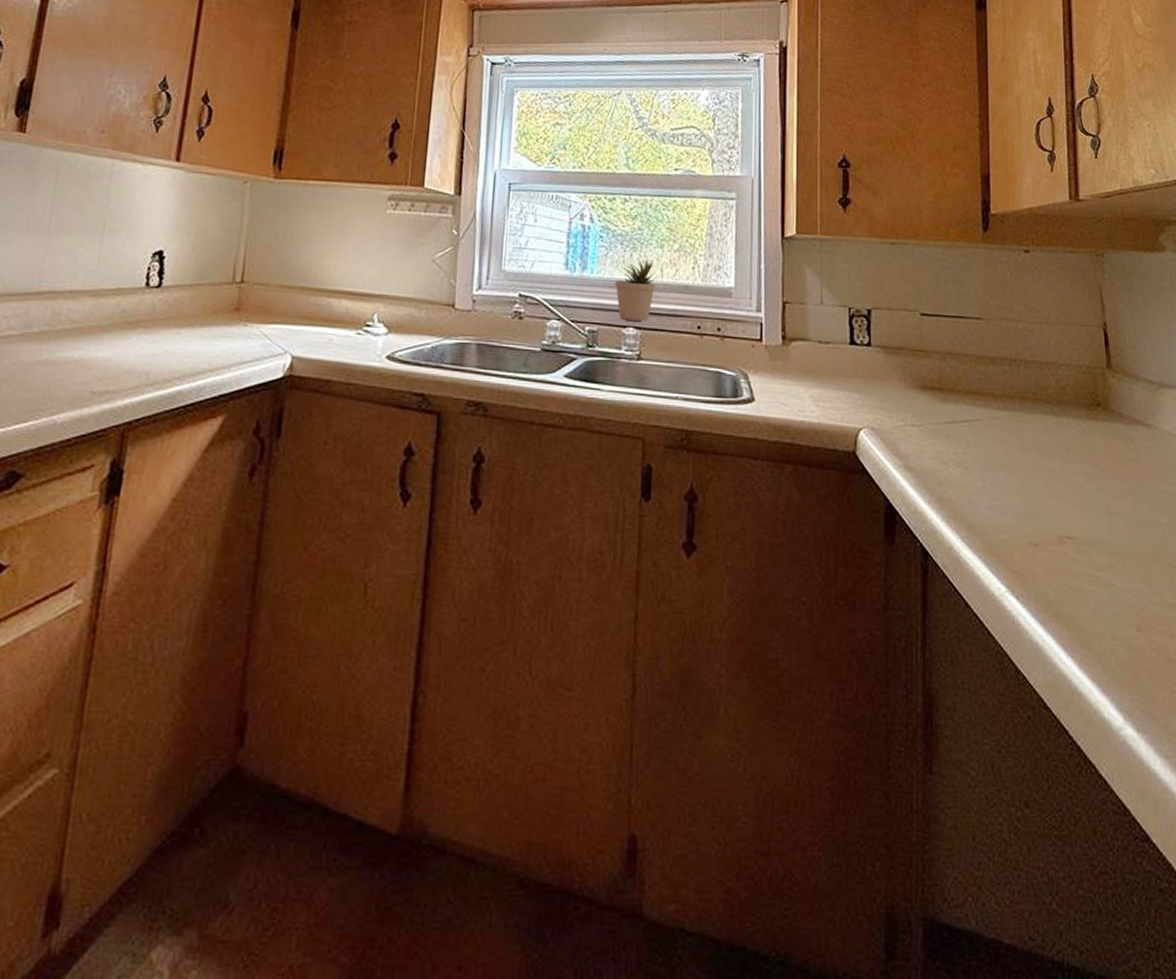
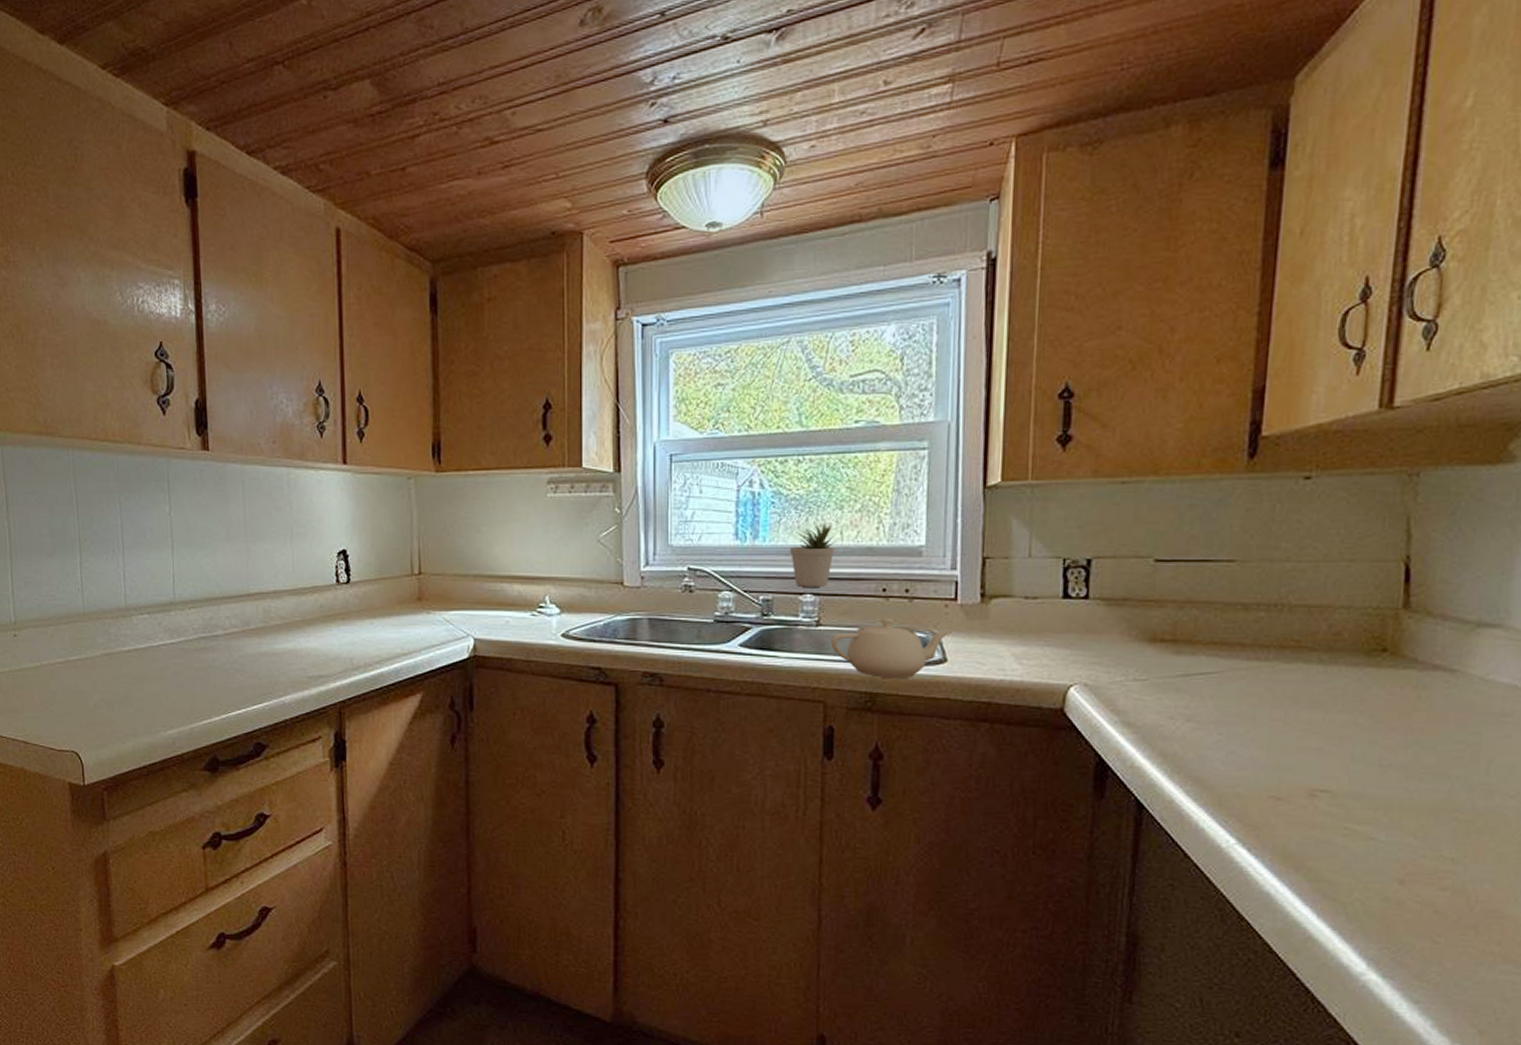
teapot: none [650,354,757,418] -> present [831,617,951,679]

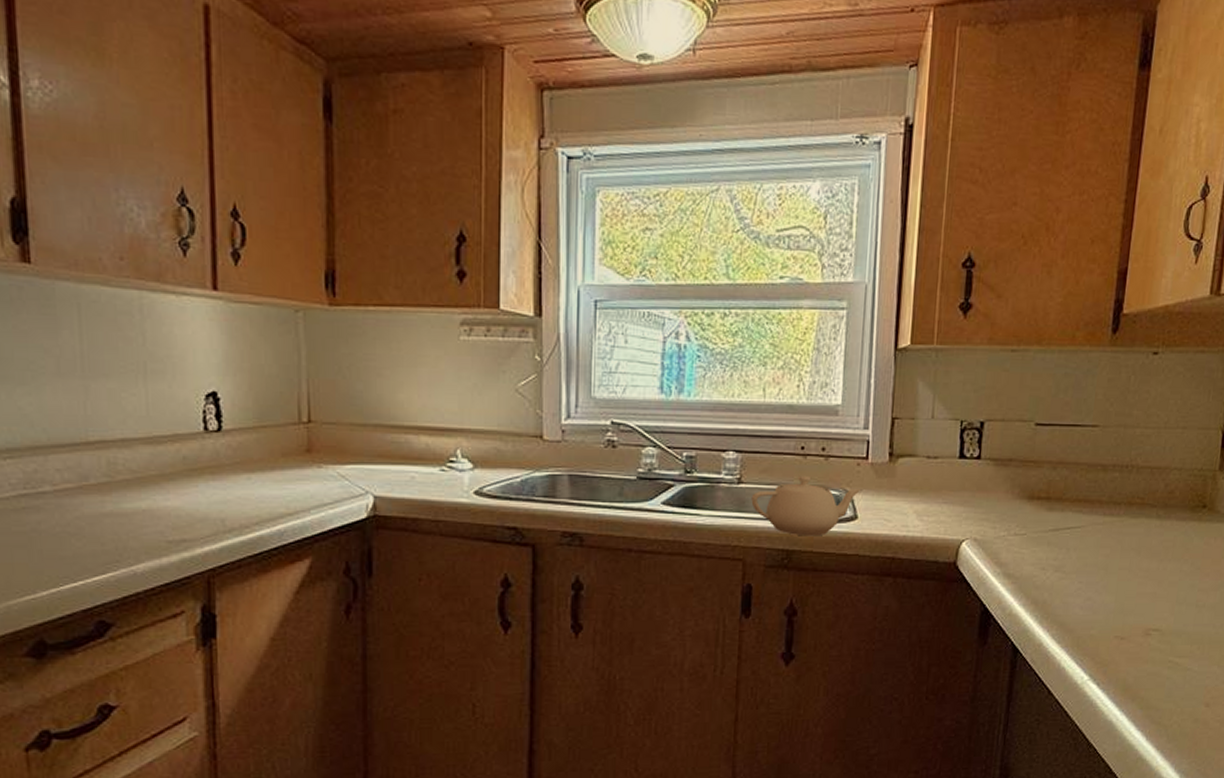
potted plant: present [790,521,837,587] -> none [715,377,759,444]

